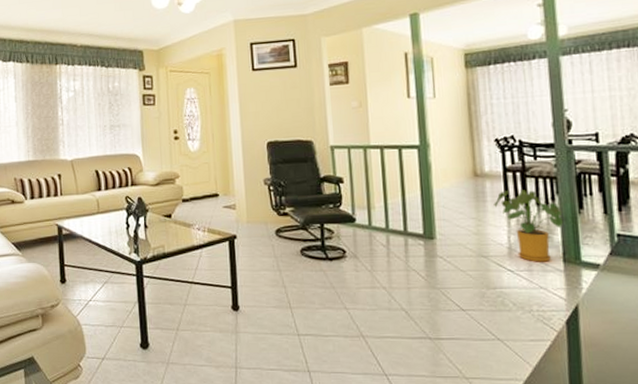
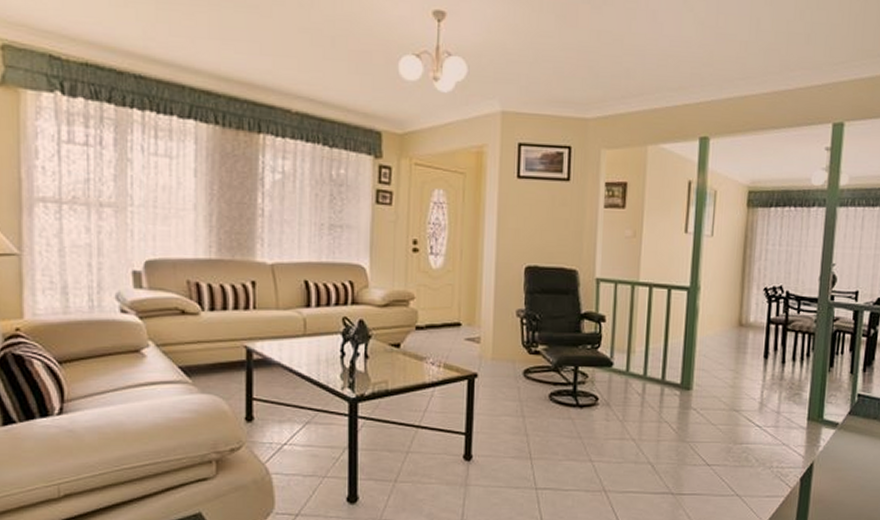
house plant: present [494,190,564,262] -> none [753,343,815,419]

